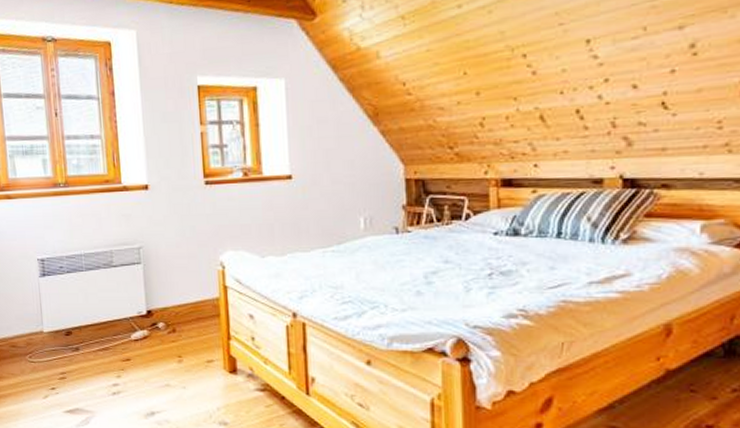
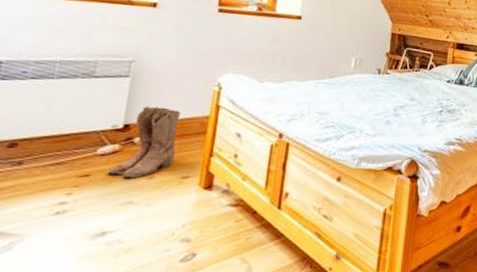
boots: none [144,291,197,363] -> present [108,106,181,179]

